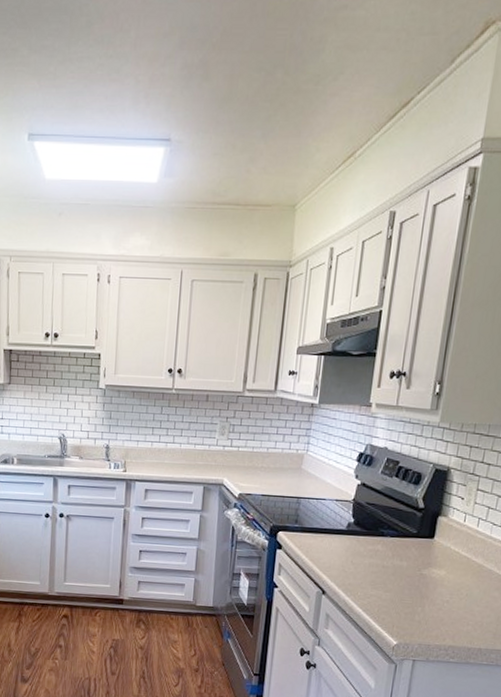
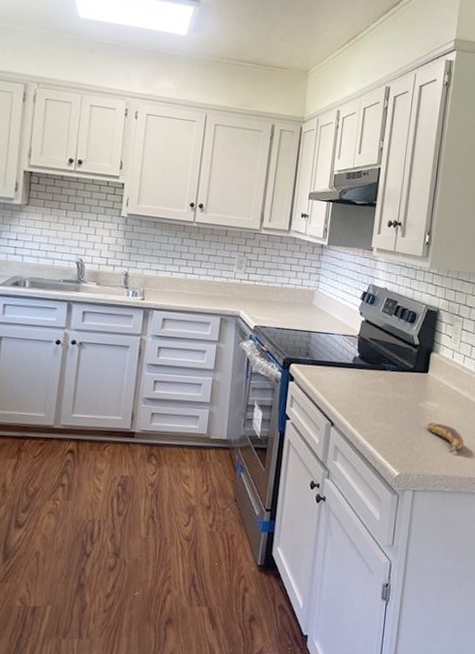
banana: none [430,590,475,622] -> present [427,422,464,453]

